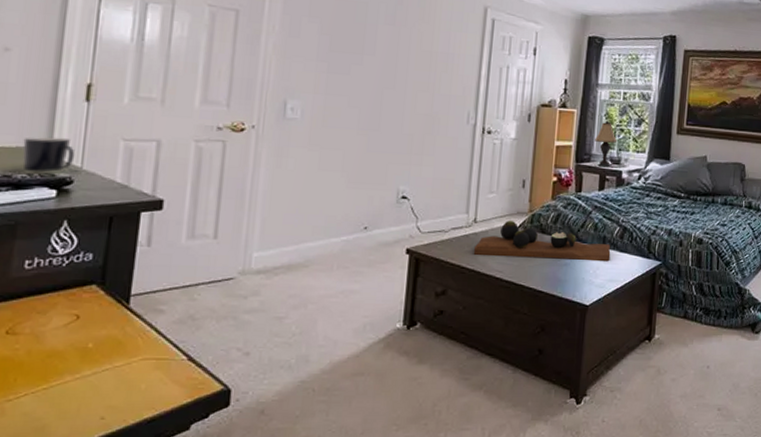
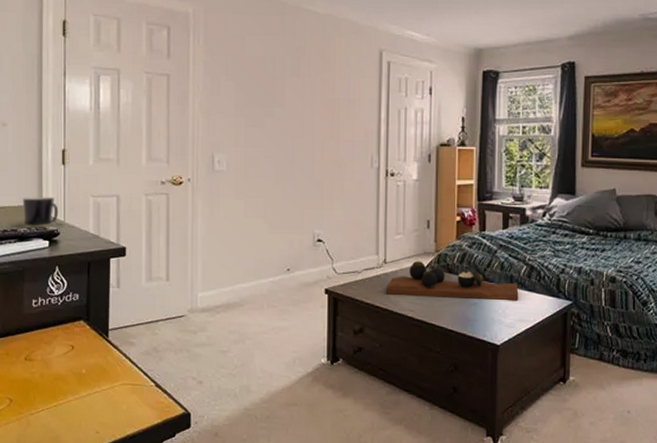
lamp: present [595,121,618,166] -> none [496,157,519,204]

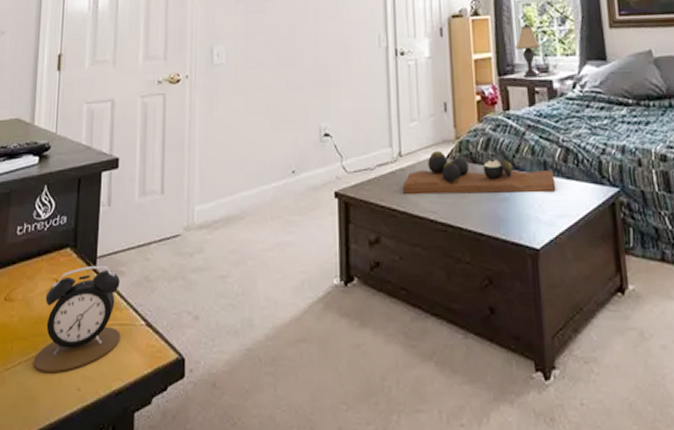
mug: present [22,196,59,229] -> none [13,106,51,144]
alarm clock: none [56,336,133,418] -> present [34,265,121,372]
lamp: none [496,157,519,204] -> present [515,24,541,77]

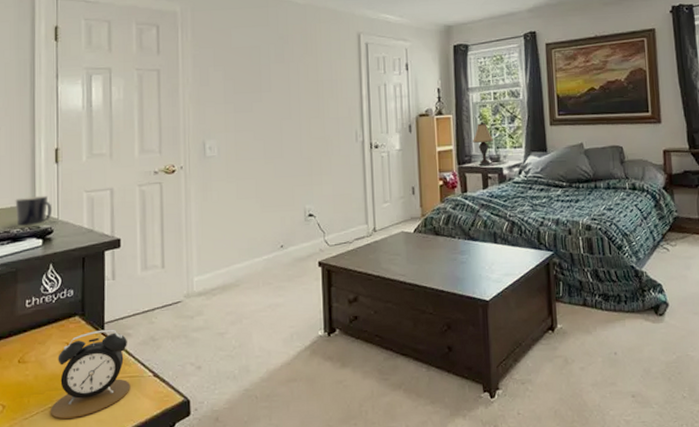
mug: none [13,106,51,144] -> present [15,195,52,229]
decorative tray: present [403,150,556,194] -> none [377,225,503,261]

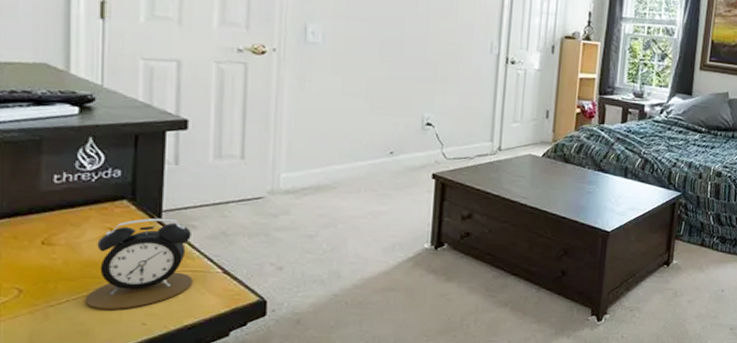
mug: present [15,195,52,229] -> none [40,53,94,92]
lamp: present [473,122,494,165] -> none [618,55,641,100]

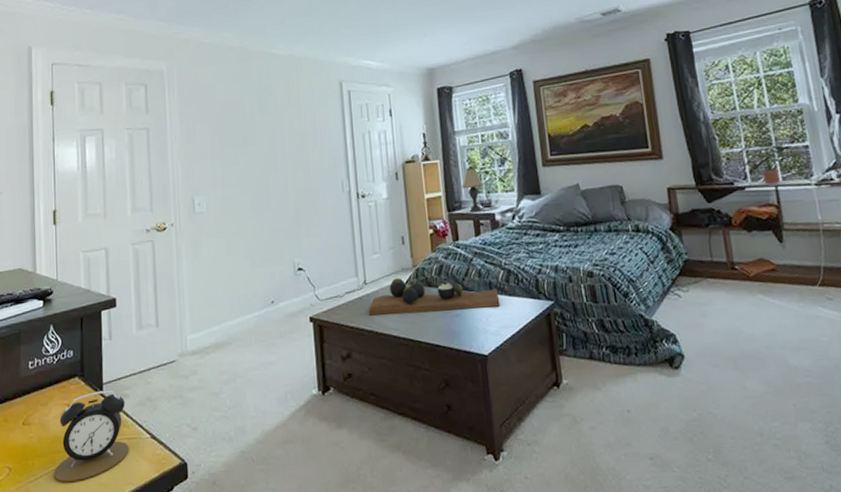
decorative tray: none [499,149,632,190] -> present [369,277,500,316]
lamp: none [618,55,641,100] -> present [462,166,484,212]

